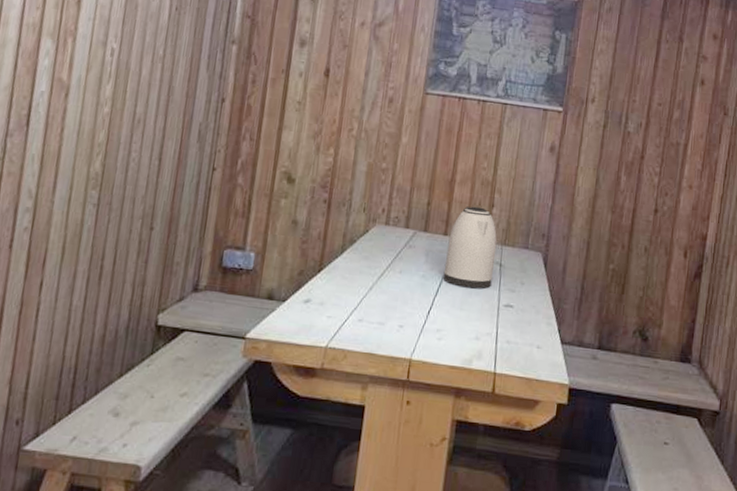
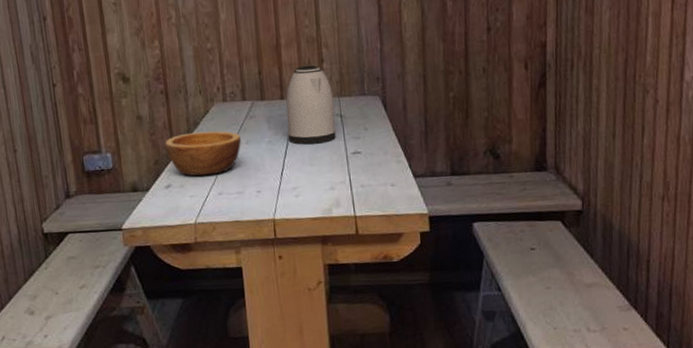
bowl: none [314,249,395,299] -> present [165,131,241,177]

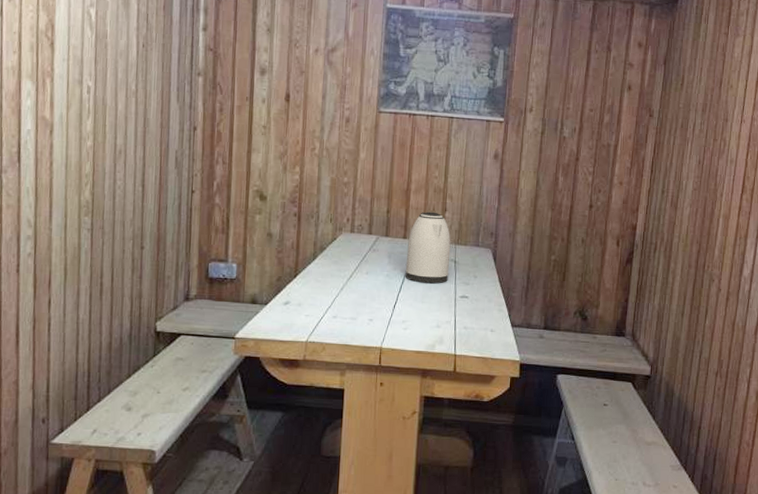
bowl: present [165,131,241,177] -> none [290,256,362,299]

